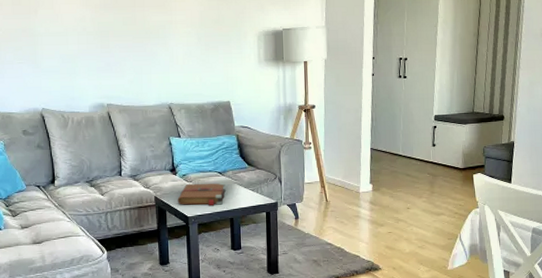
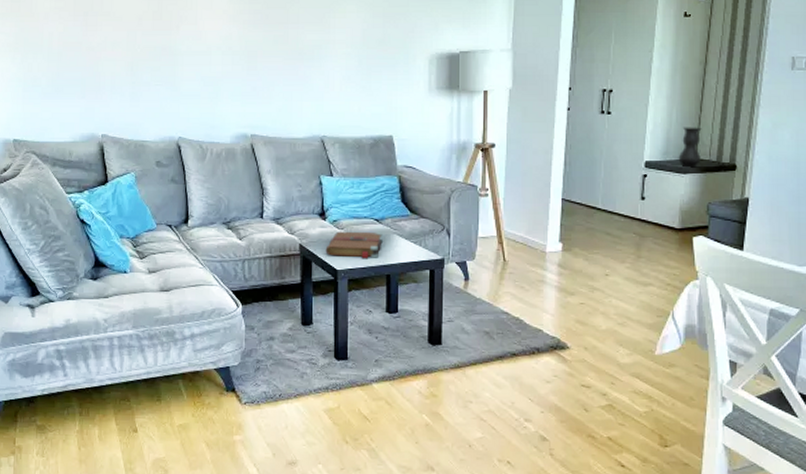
vase: none [460,86,477,120] -> present [678,127,702,168]

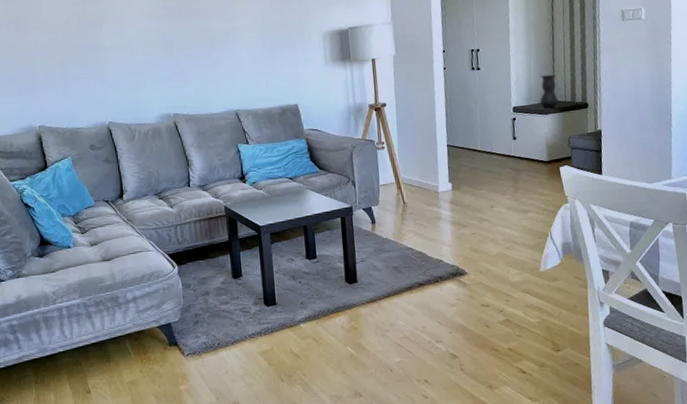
book: present [325,231,383,259] -> none [248,189,298,214]

